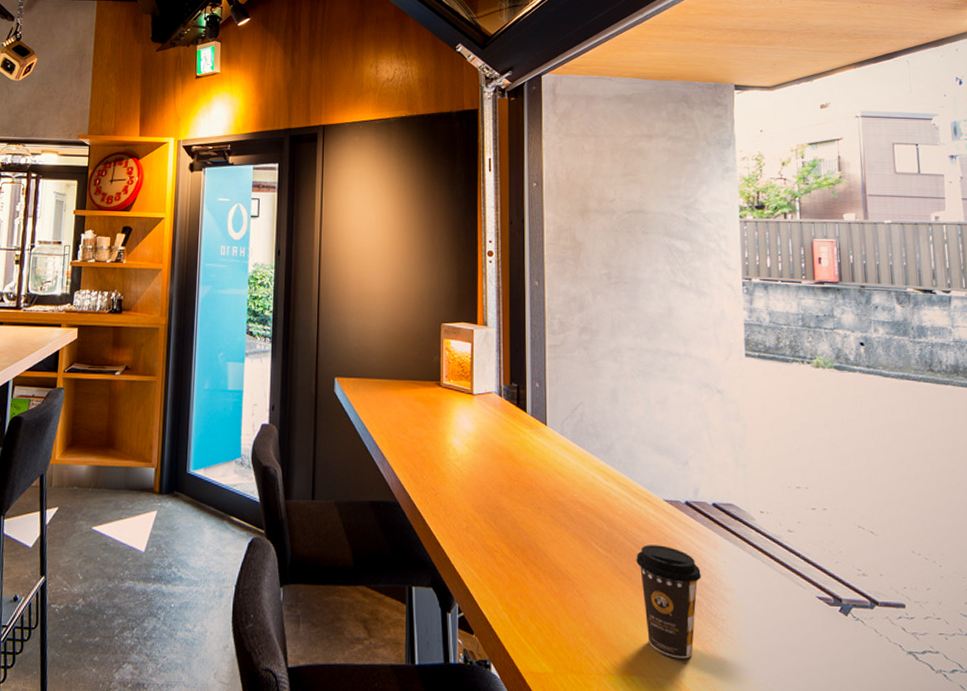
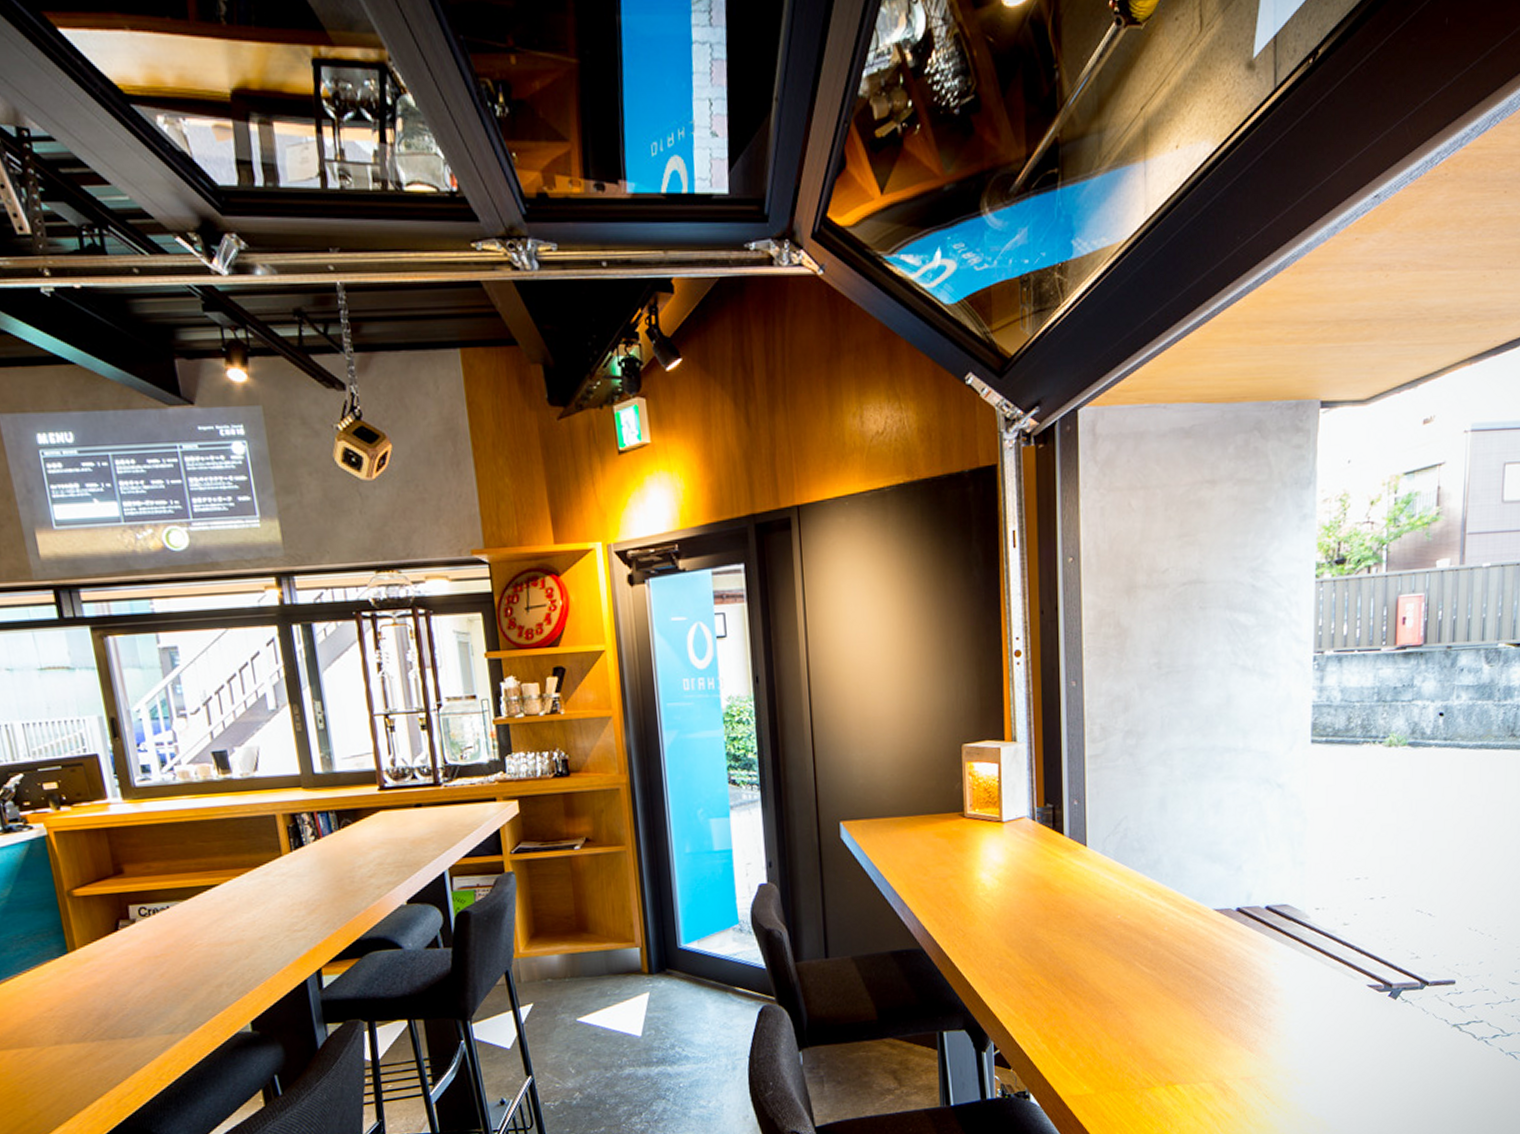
coffee cup: present [636,545,701,659] -> none [1182,955,1250,1063]

